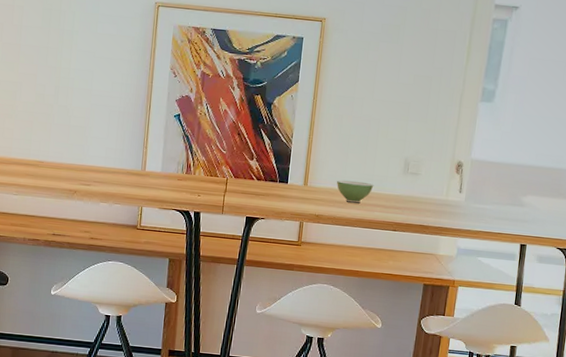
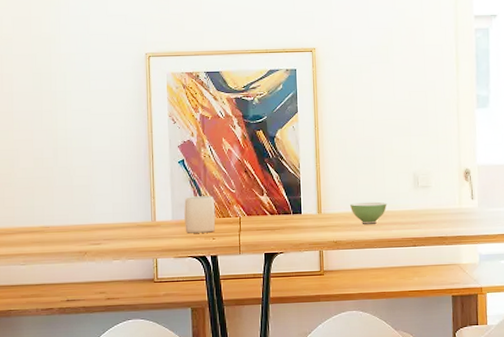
mug: none [172,151,205,189] -> present [183,196,216,233]

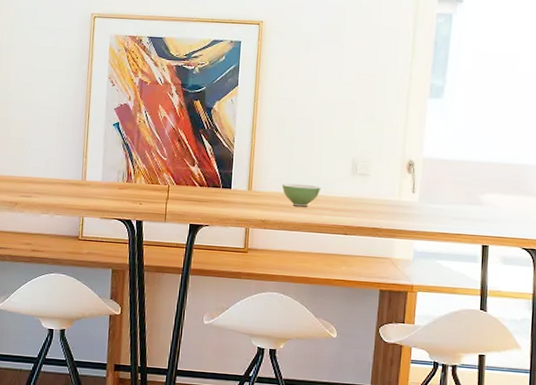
mug: present [183,196,216,233] -> none [113,160,146,198]

